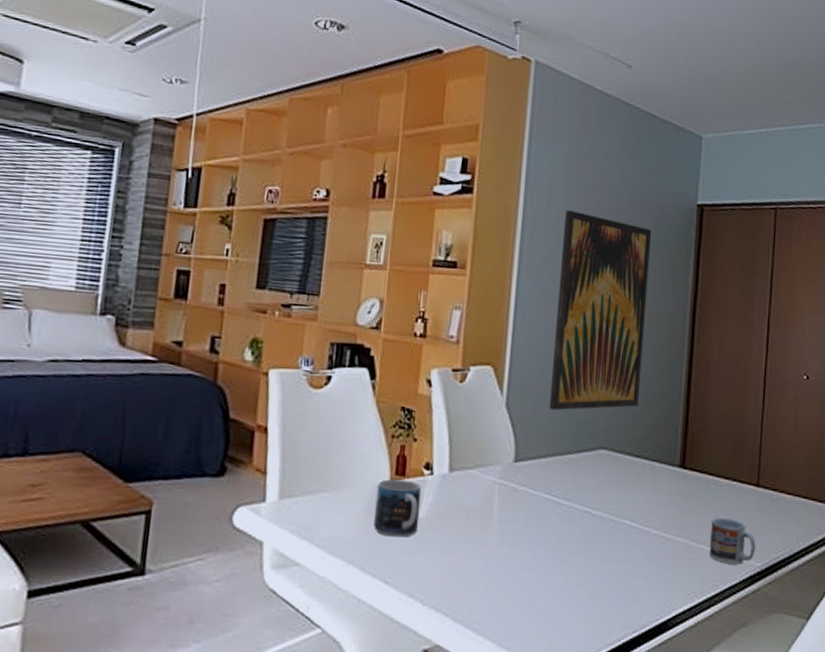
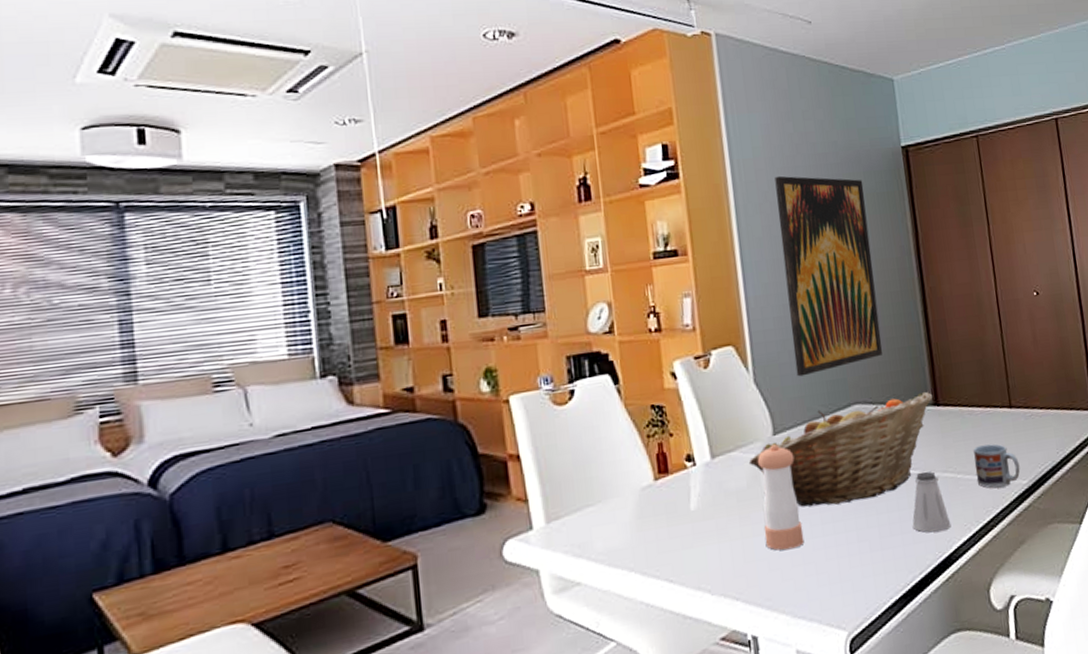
mug: present [373,479,422,538] -> none [642,476,692,536]
fruit basket: none [484,446,681,546] -> present [748,391,933,507]
pepper shaker: none [485,471,531,578] -> present [757,444,805,551]
saltshaker: none [634,531,674,594] -> present [912,471,951,533]

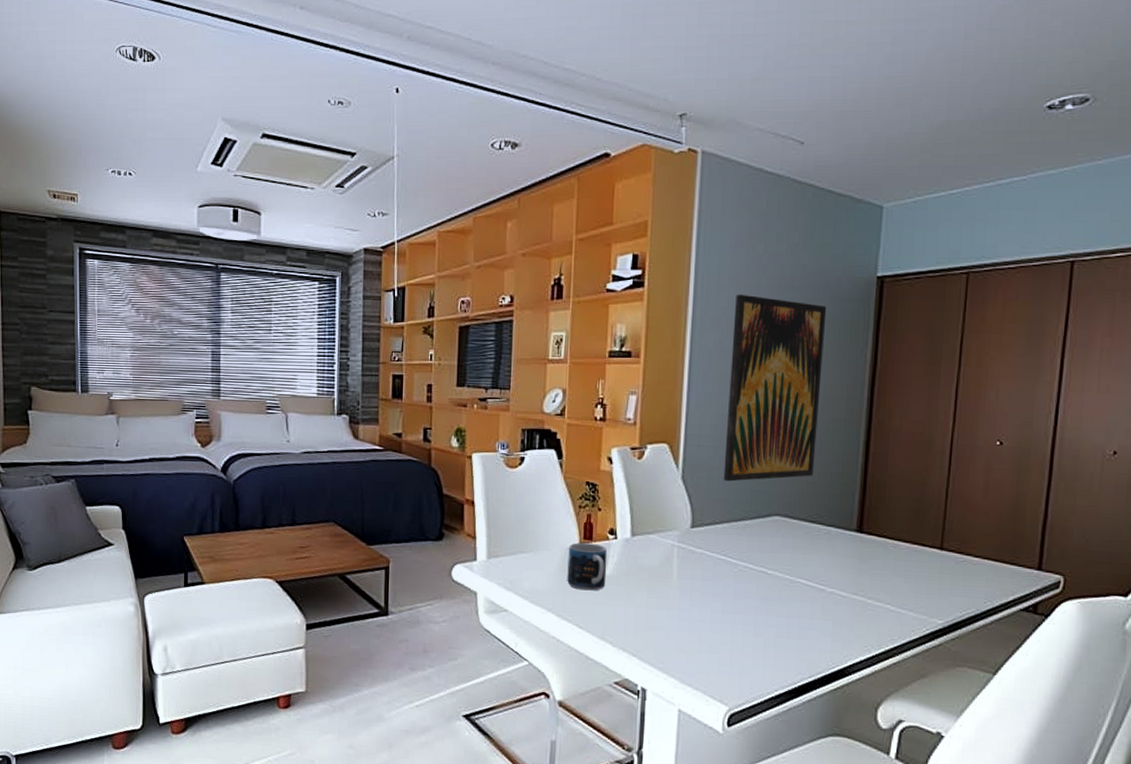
mug: none [642,476,692,536] -> present [567,542,608,591]
fruit basket: present [748,391,933,507] -> none [664,514,858,602]
pepper shaker: present [757,444,805,551] -> none [667,536,707,627]
saltshaker: present [912,471,951,533] -> none [810,589,851,646]
cup: present [973,444,1020,489] -> none [887,578,939,622]

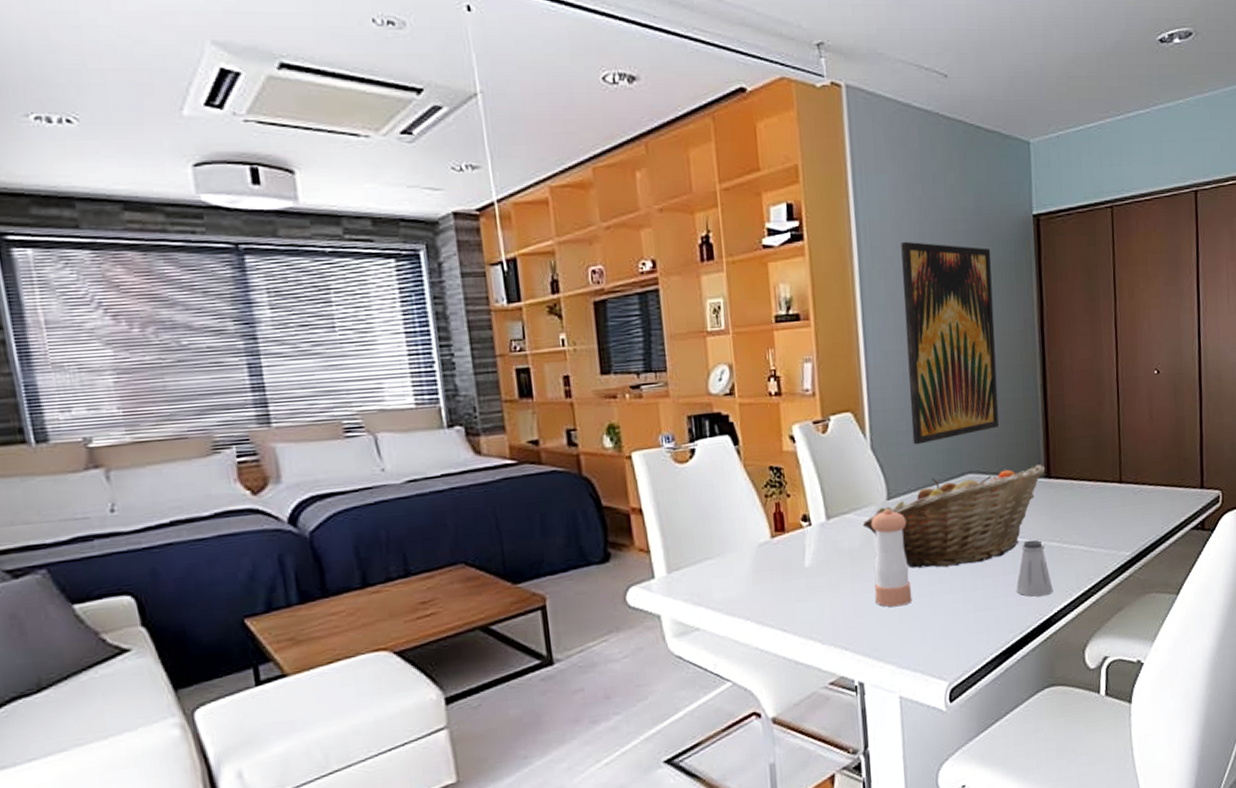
mug: present [567,542,608,591] -> none [759,534,806,589]
fruit basket: none [664,514,858,602] -> present [862,464,1046,568]
pepper shaker: none [667,536,707,627] -> present [870,509,912,607]
saltshaker: none [810,589,851,646] -> present [1016,540,1053,597]

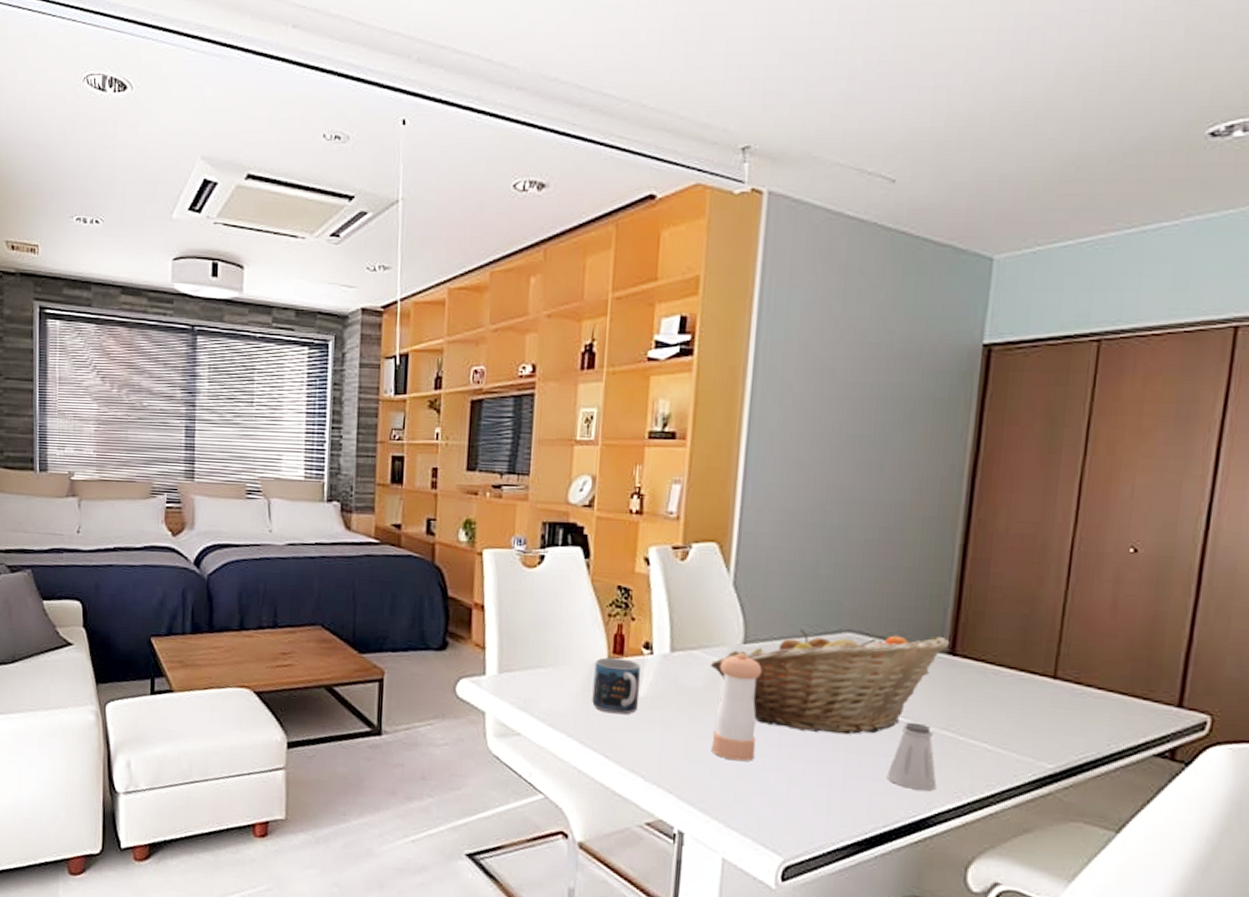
mug: none [759,534,806,589] -> present [592,657,641,715]
wall art: present [901,241,999,445] -> none [784,364,919,590]

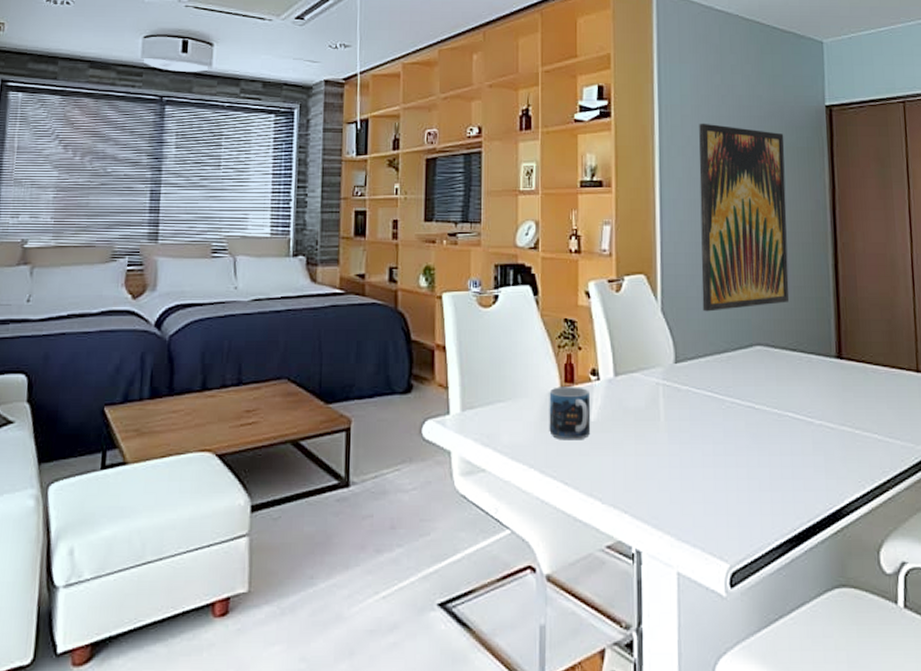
fruit basket: present [709,628,950,735] -> none [649,343,837,439]
pepper shaker: present [711,653,762,762] -> none [657,372,695,474]
wall art: none [784,364,919,590] -> present [699,123,789,312]
saltshaker: present [886,722,937,791] -> none [804,421,845,483]

